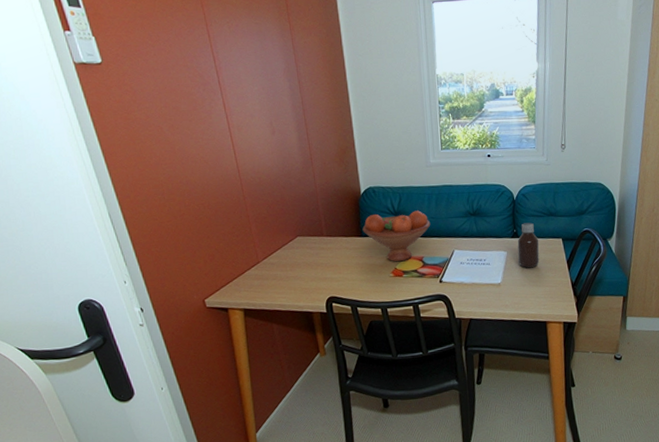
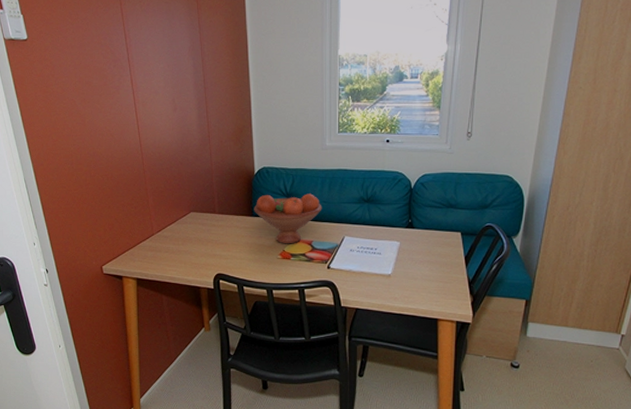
bottle: present [517,222,540,268] -> none [412,213,436,260]

